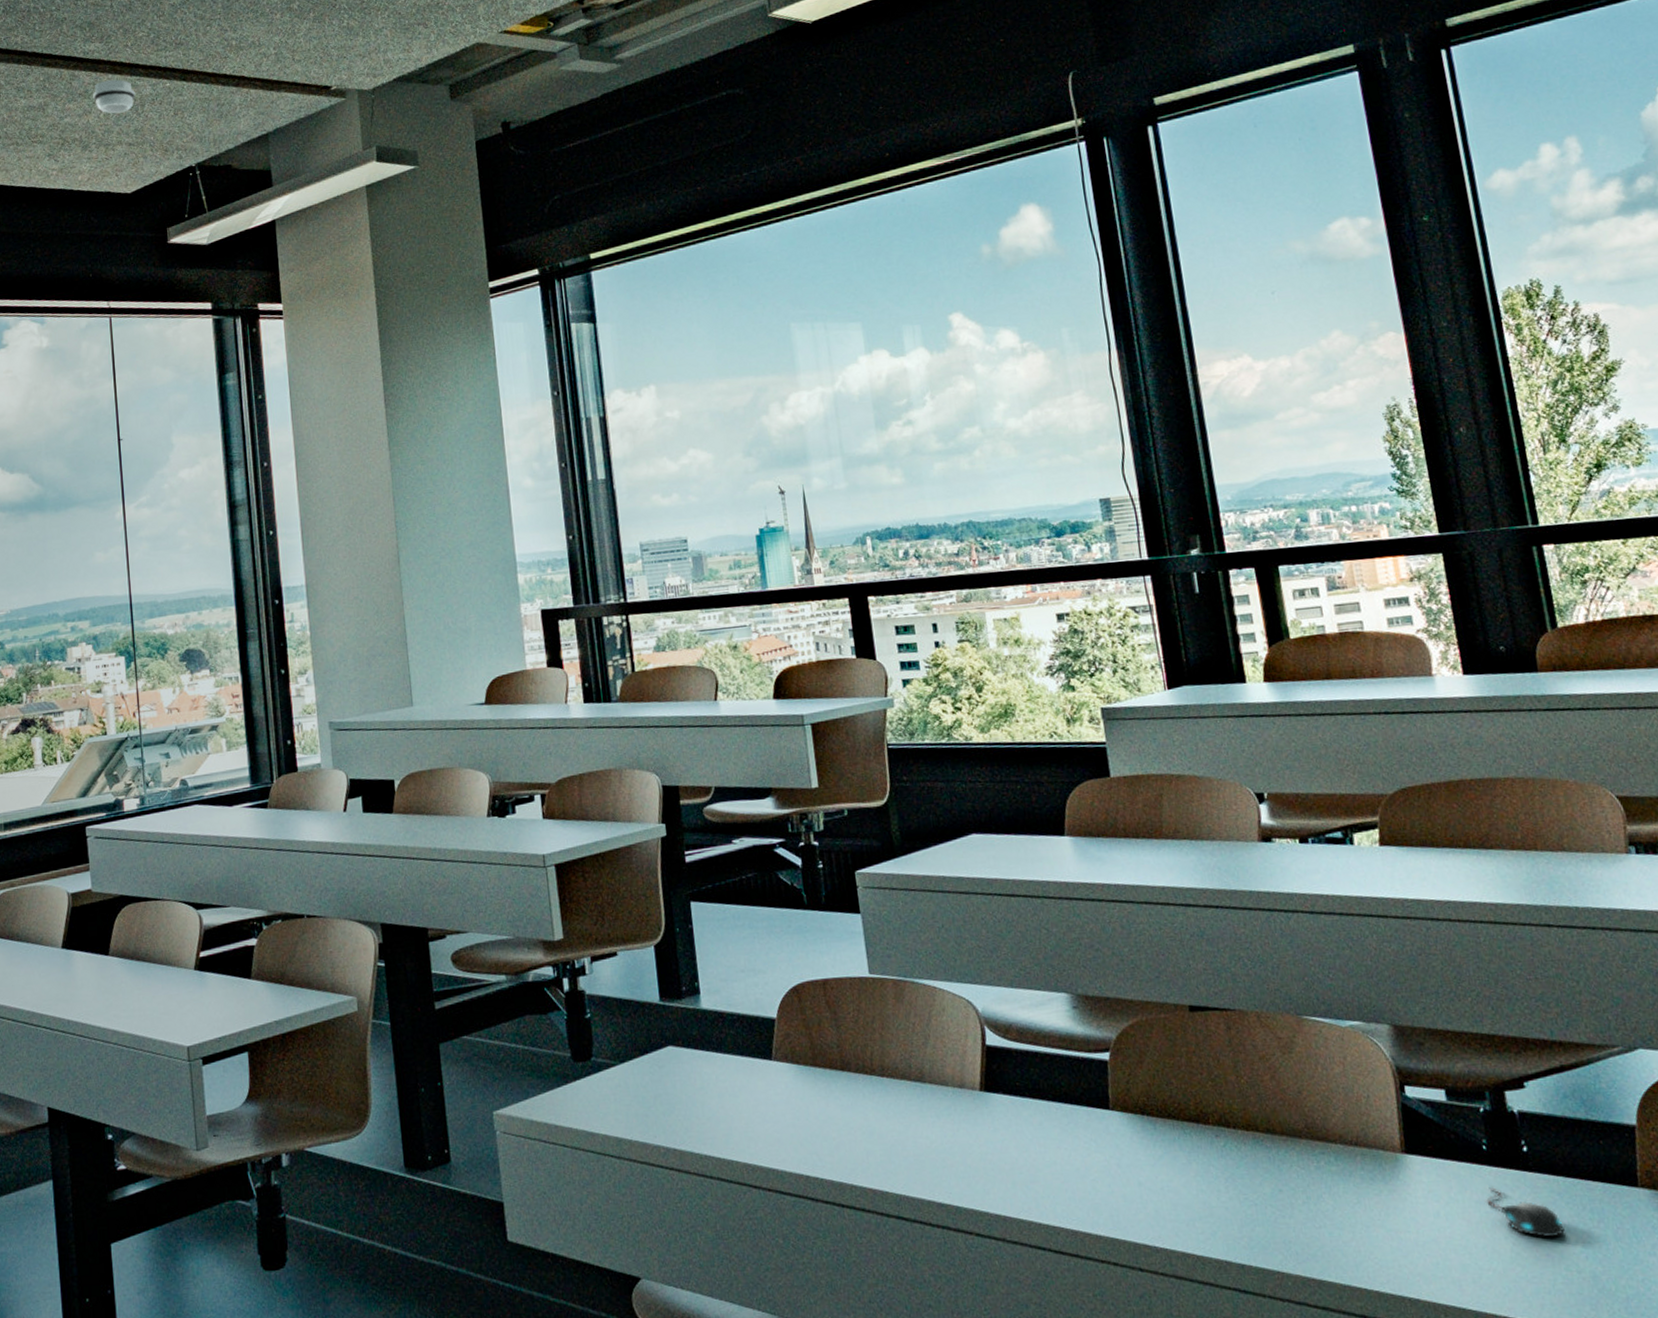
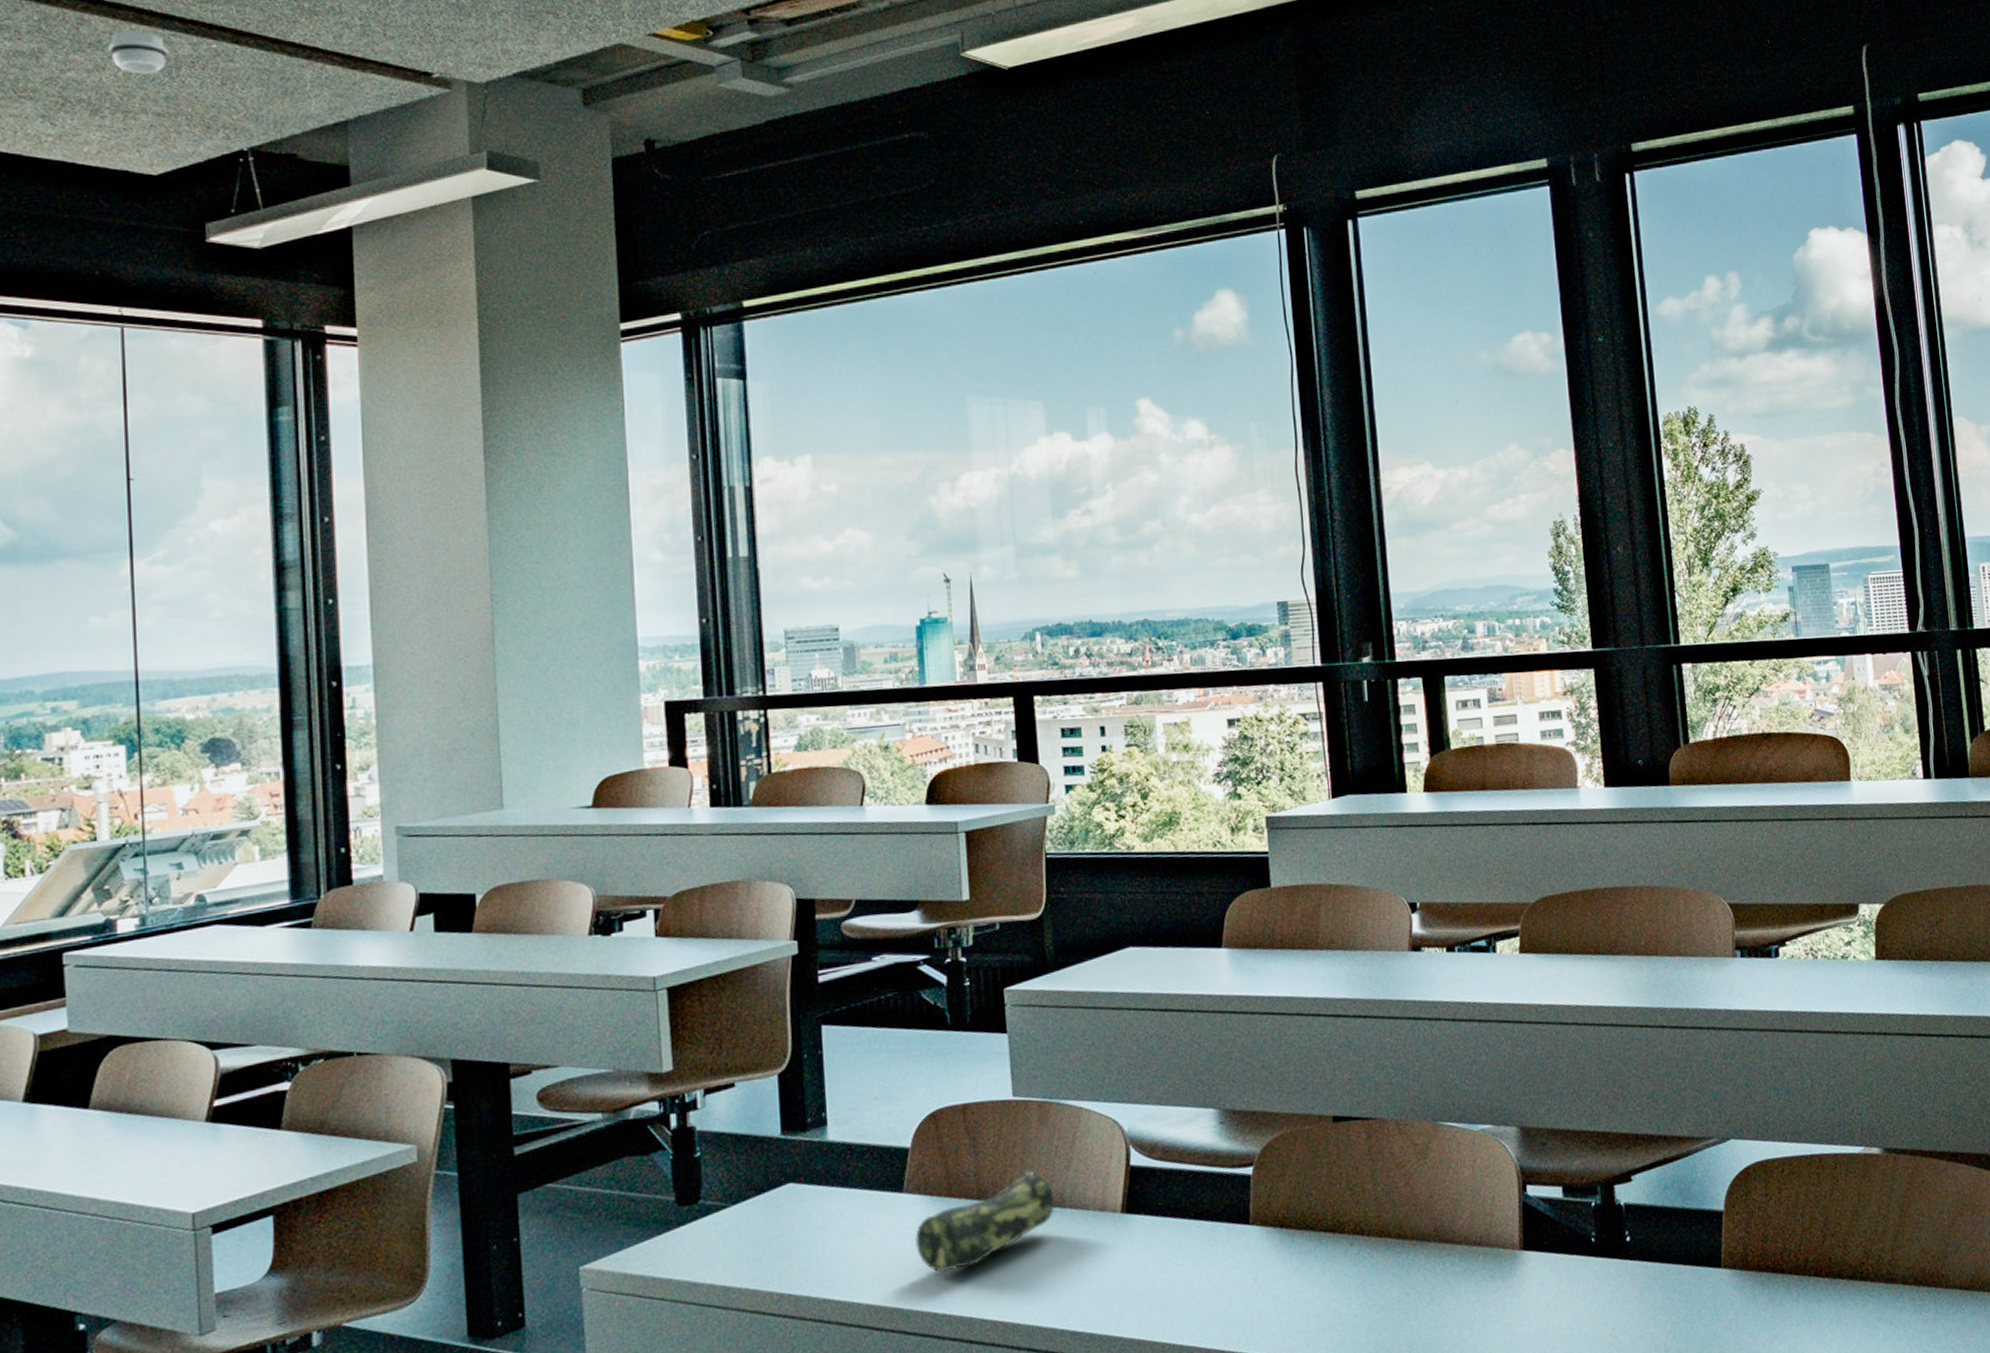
pencil case: none [785,1045,915,1138] -> present [915,1171,1055,1272]
mouse: present [1486,1187,1565,1239] -> none [1591,1277,1657,1322]

